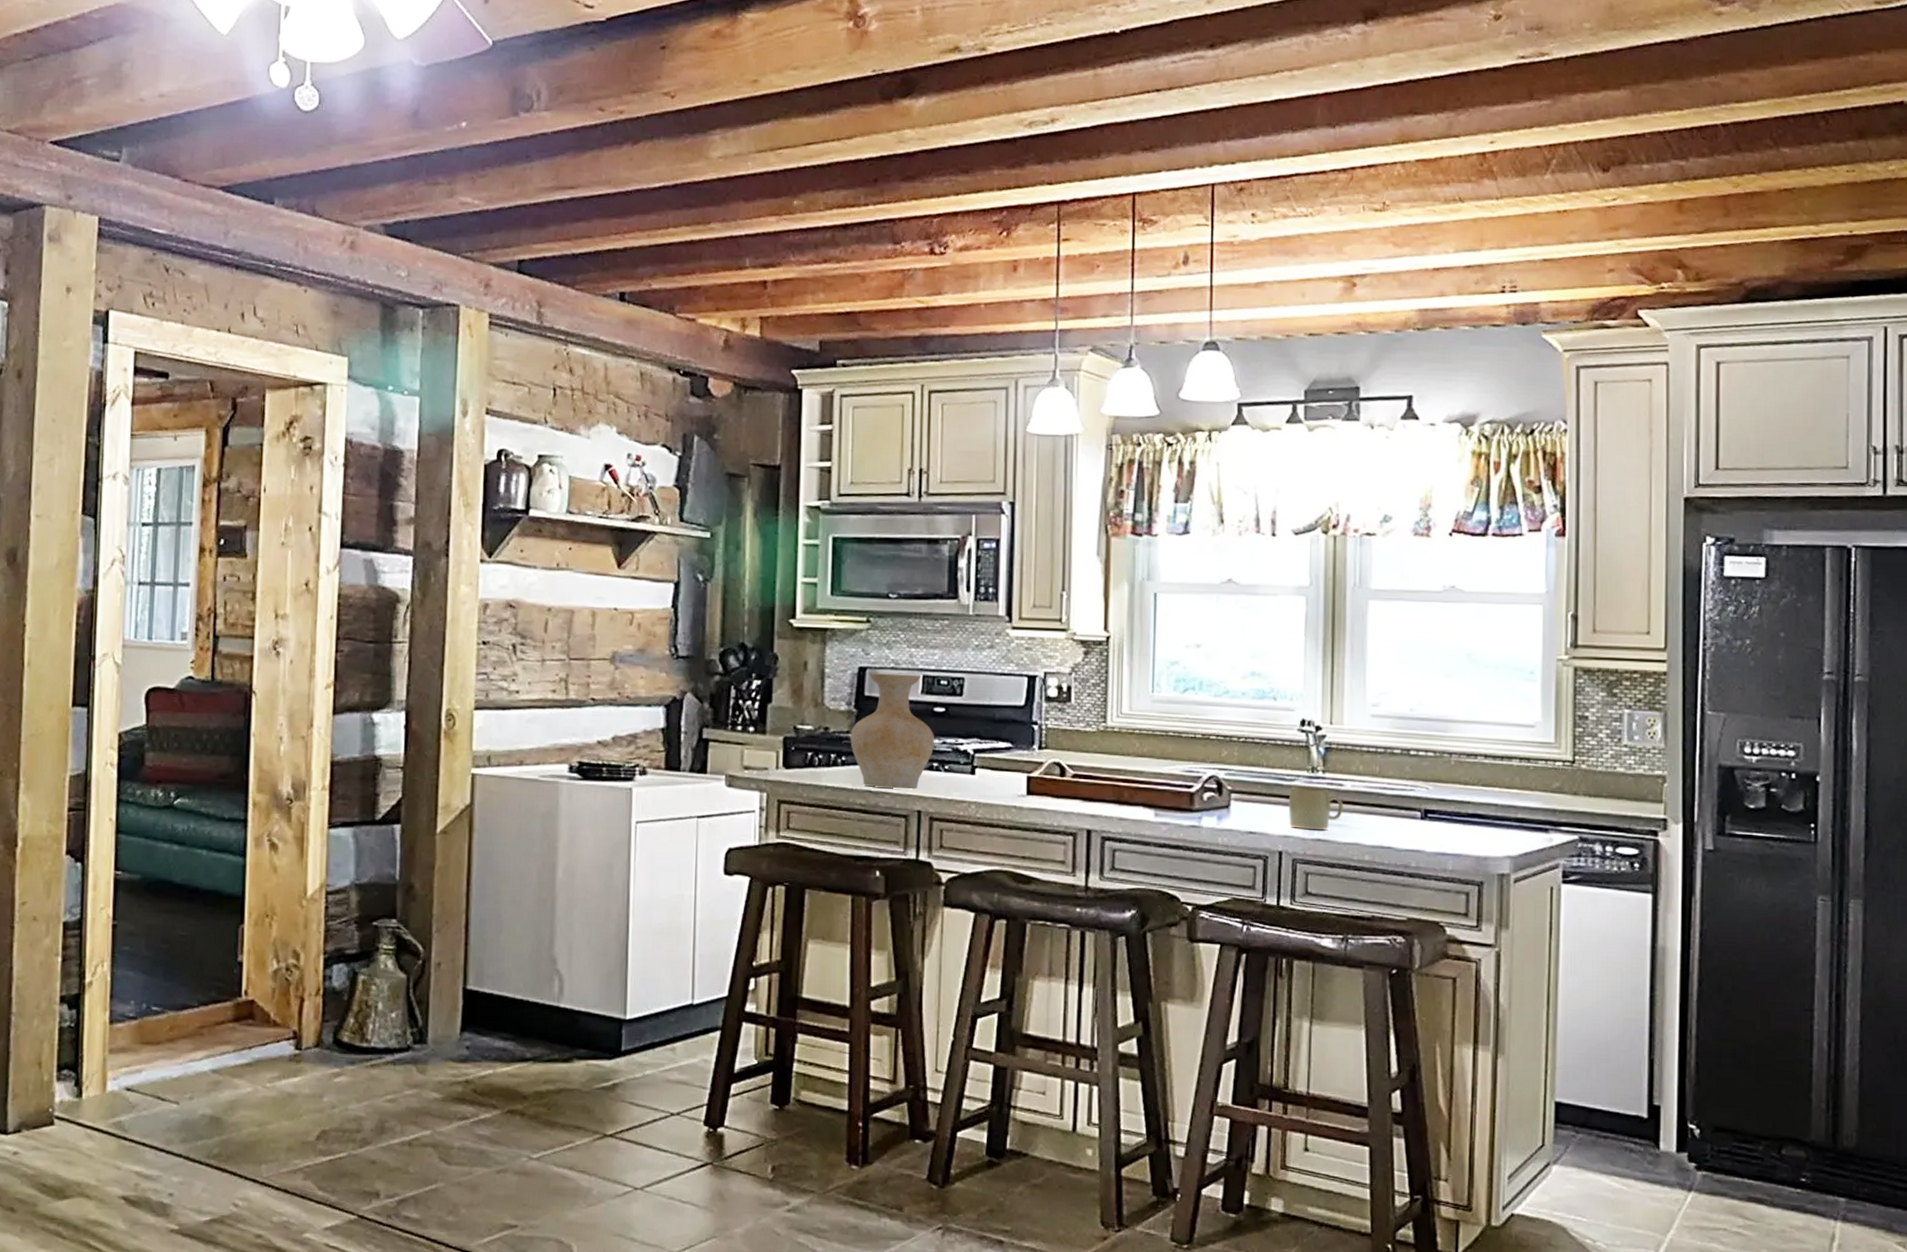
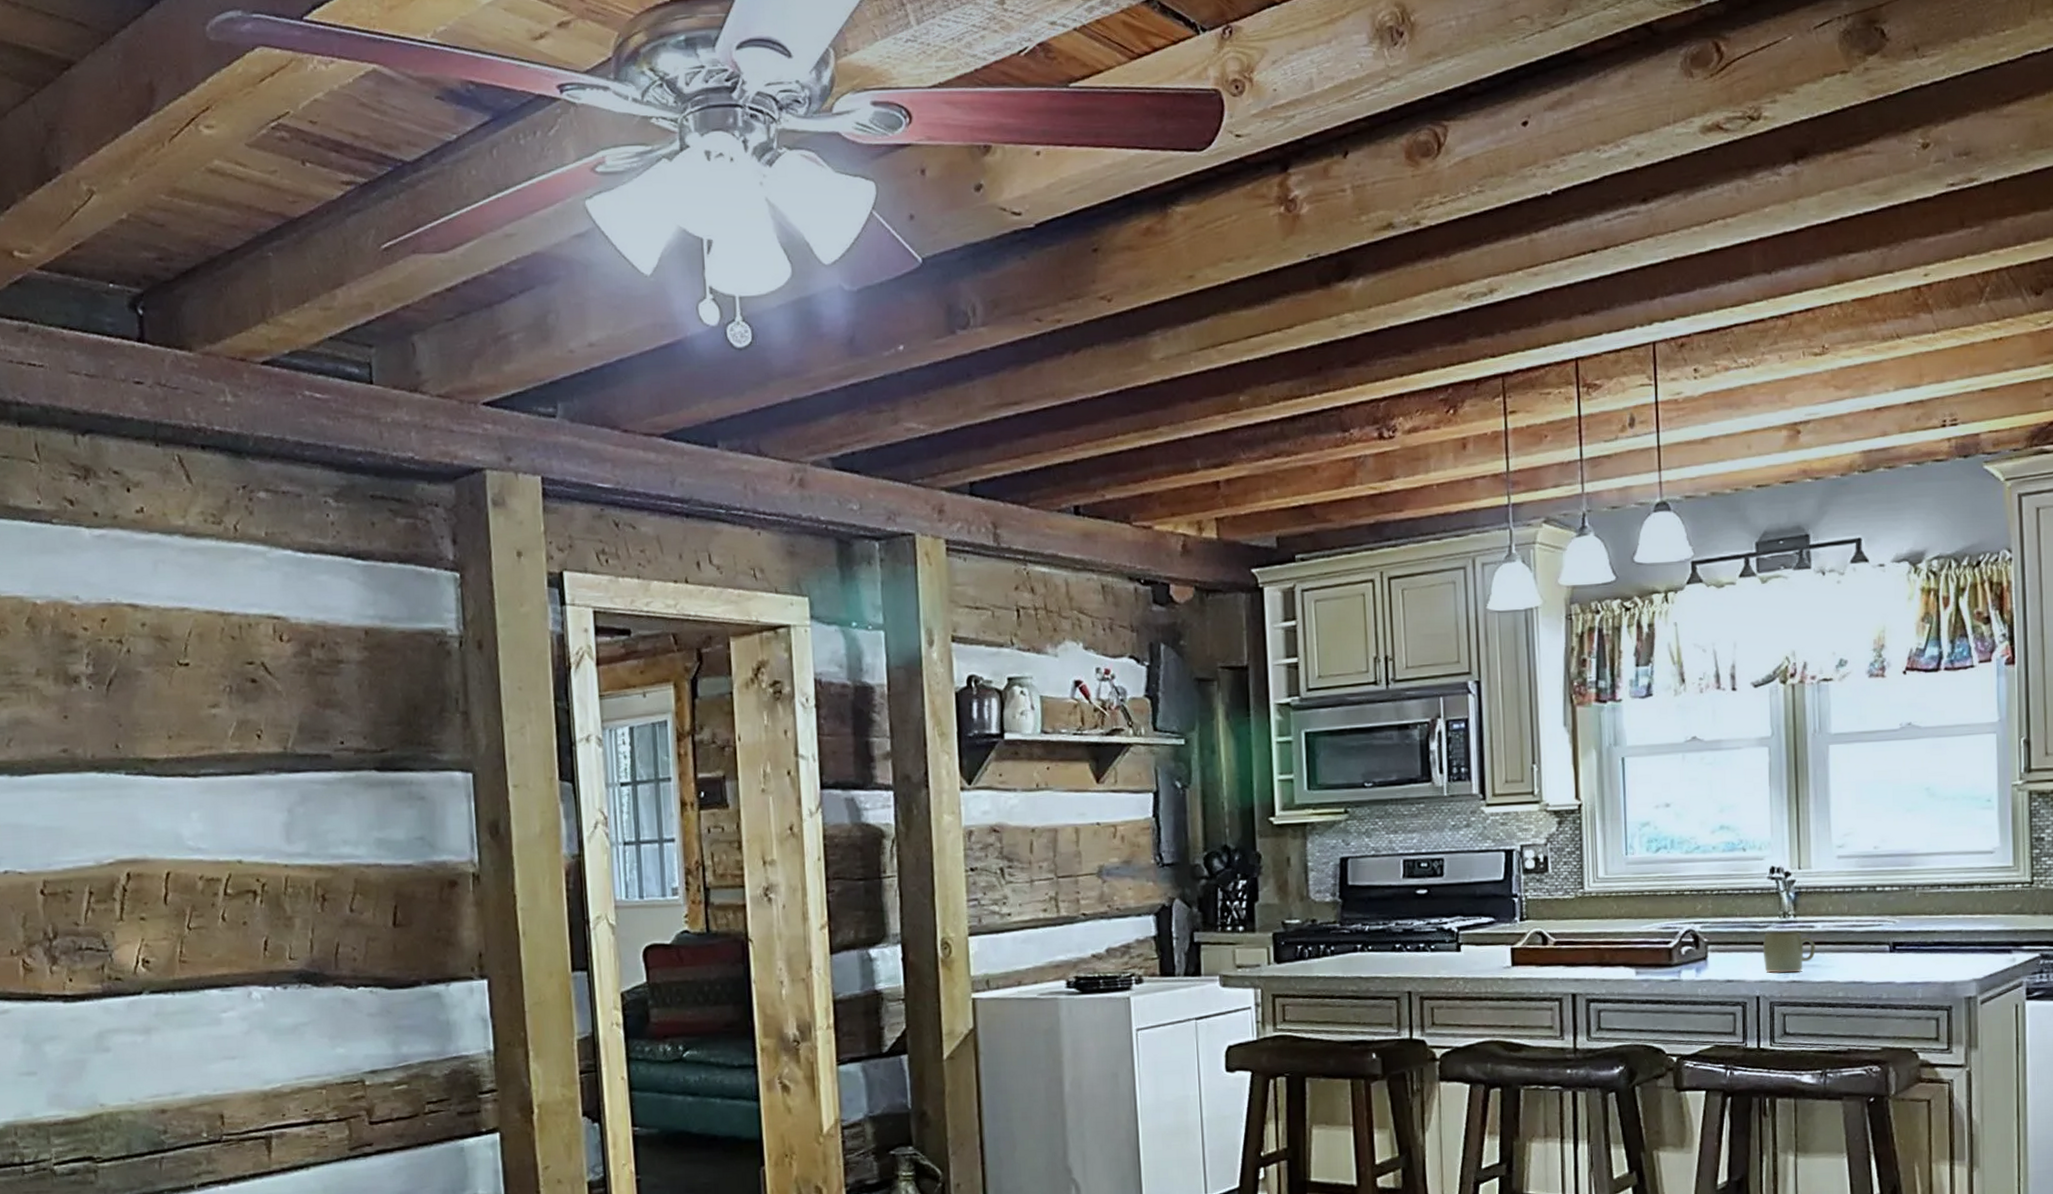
vase: present [850,673,934,790] -> none [1337,860,1419,974]

